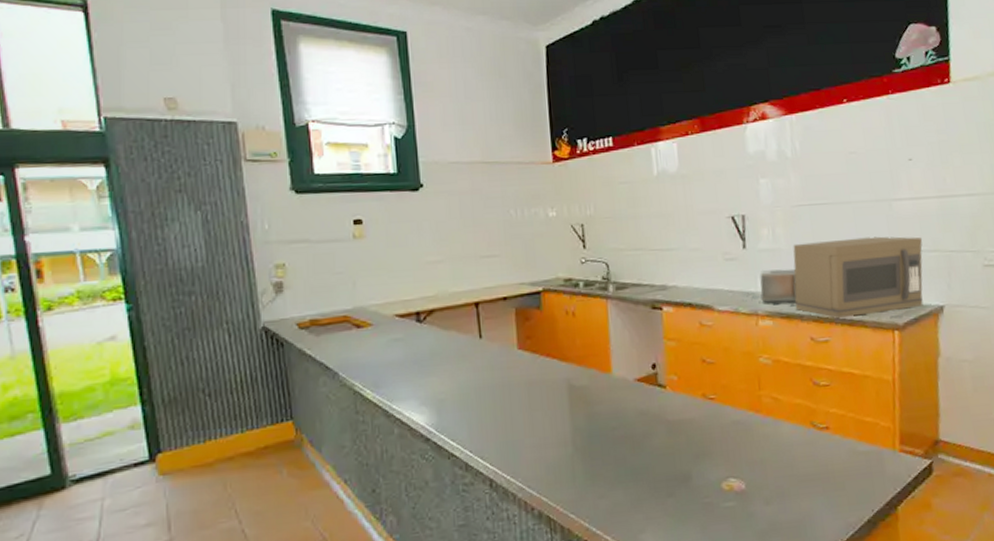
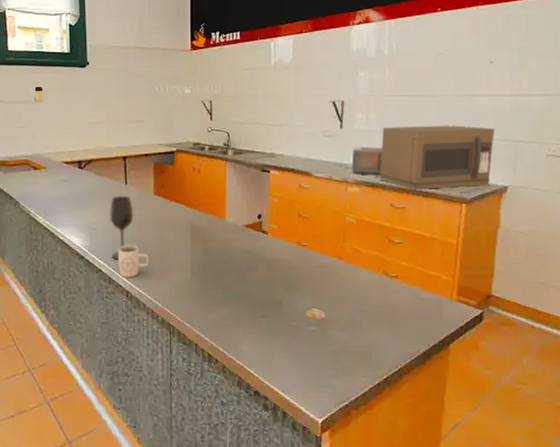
wine glass: none [461,353,494,439] -> present [110,196,134,260]
mug: none [475,416,517,462] -> present [118,244,149,278]

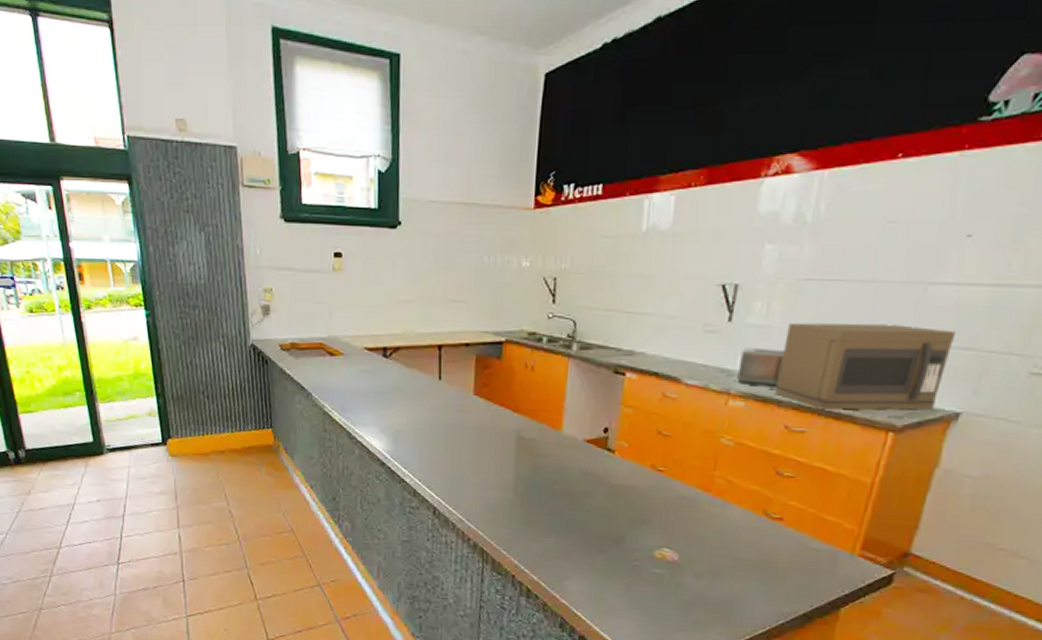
wine glass: present [110,196,134,260] -> none [418,393,448,470]
mug: present [118,244,149,278] -> none [425,452,463,493]

